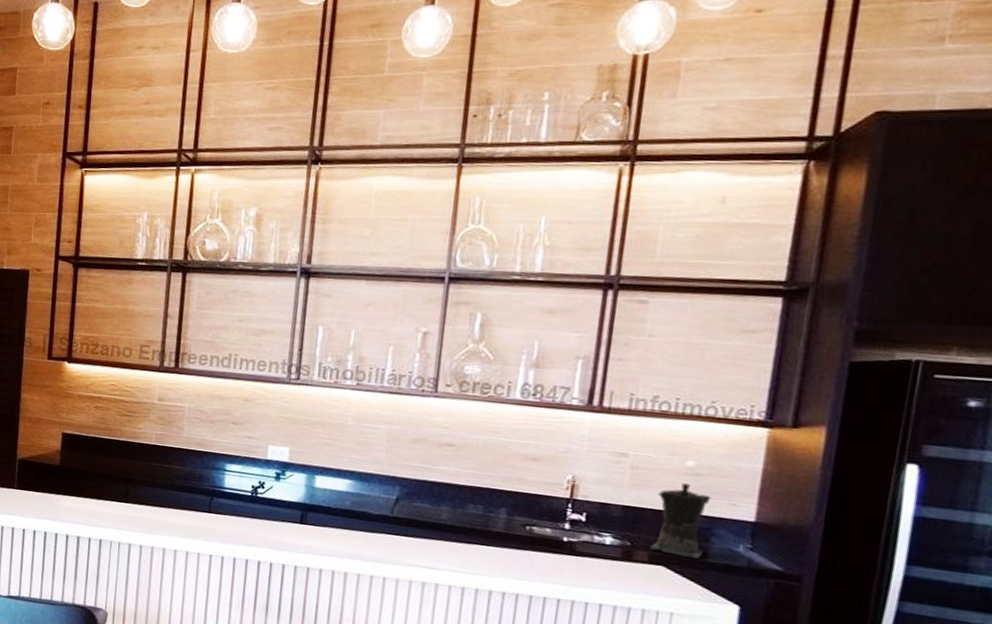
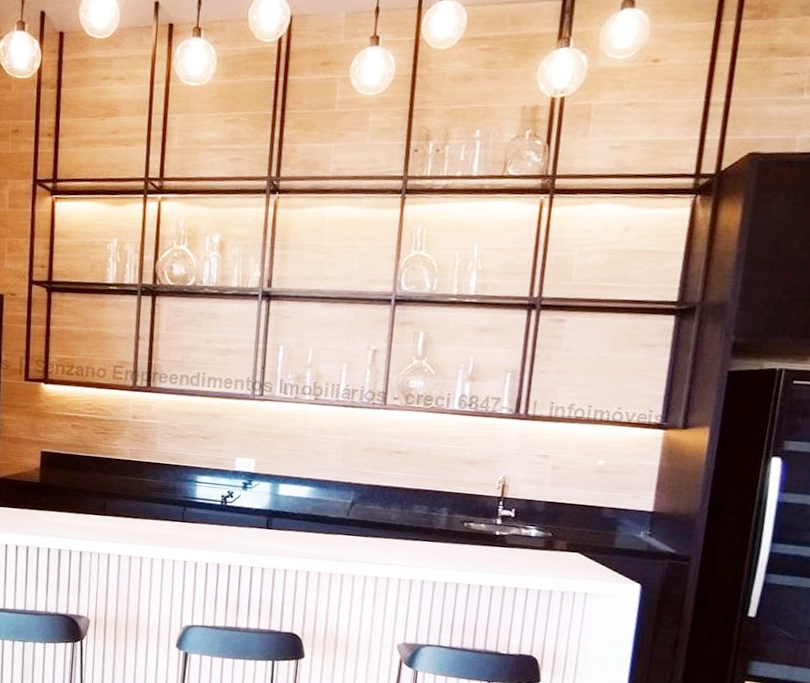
coffee maker: present [649,483,711,559] -> none [567,480,617,545]

